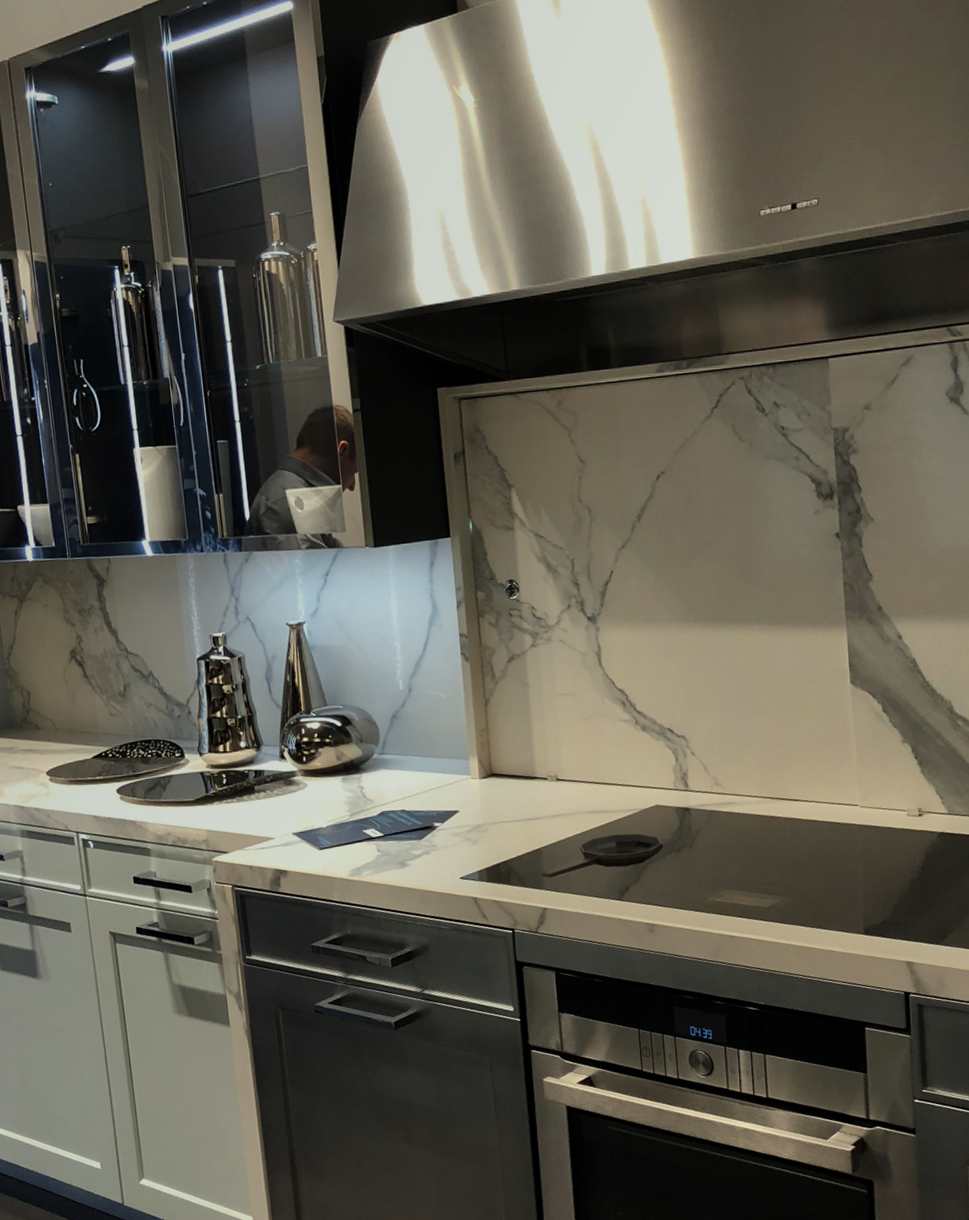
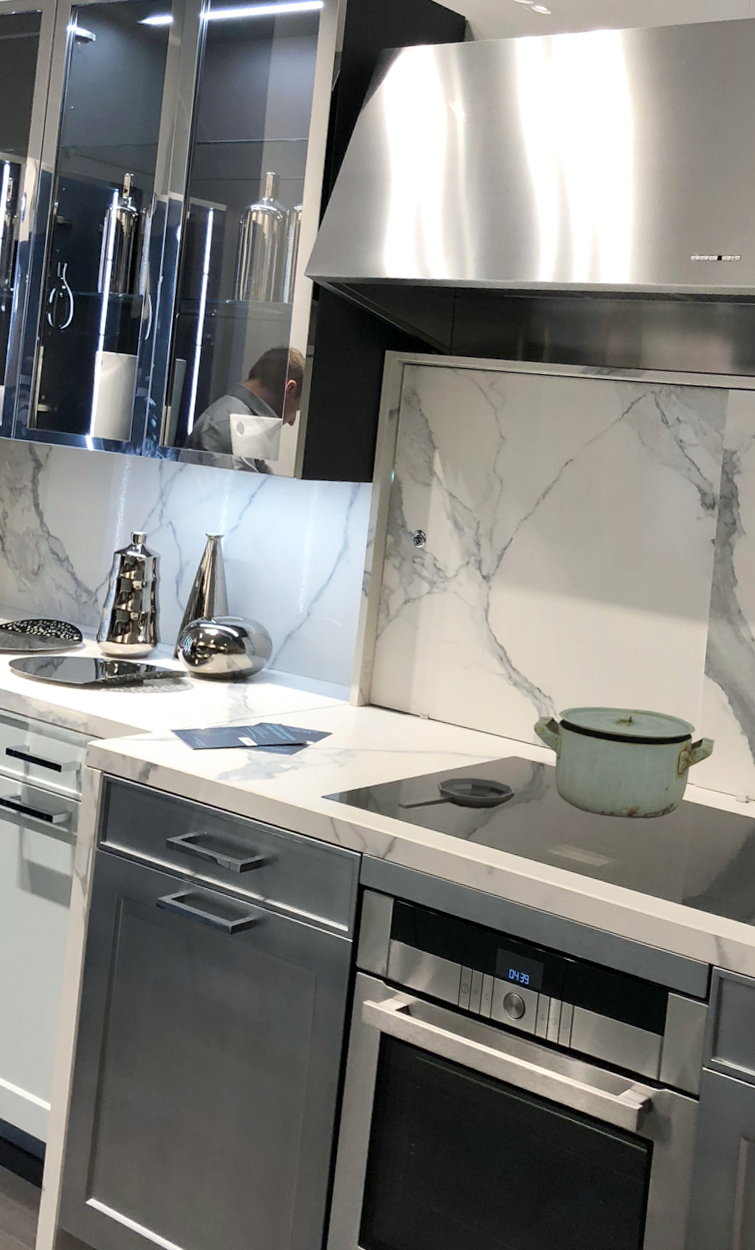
cooking pot: none [671,733,875,854] -> present [533,706,715,819]

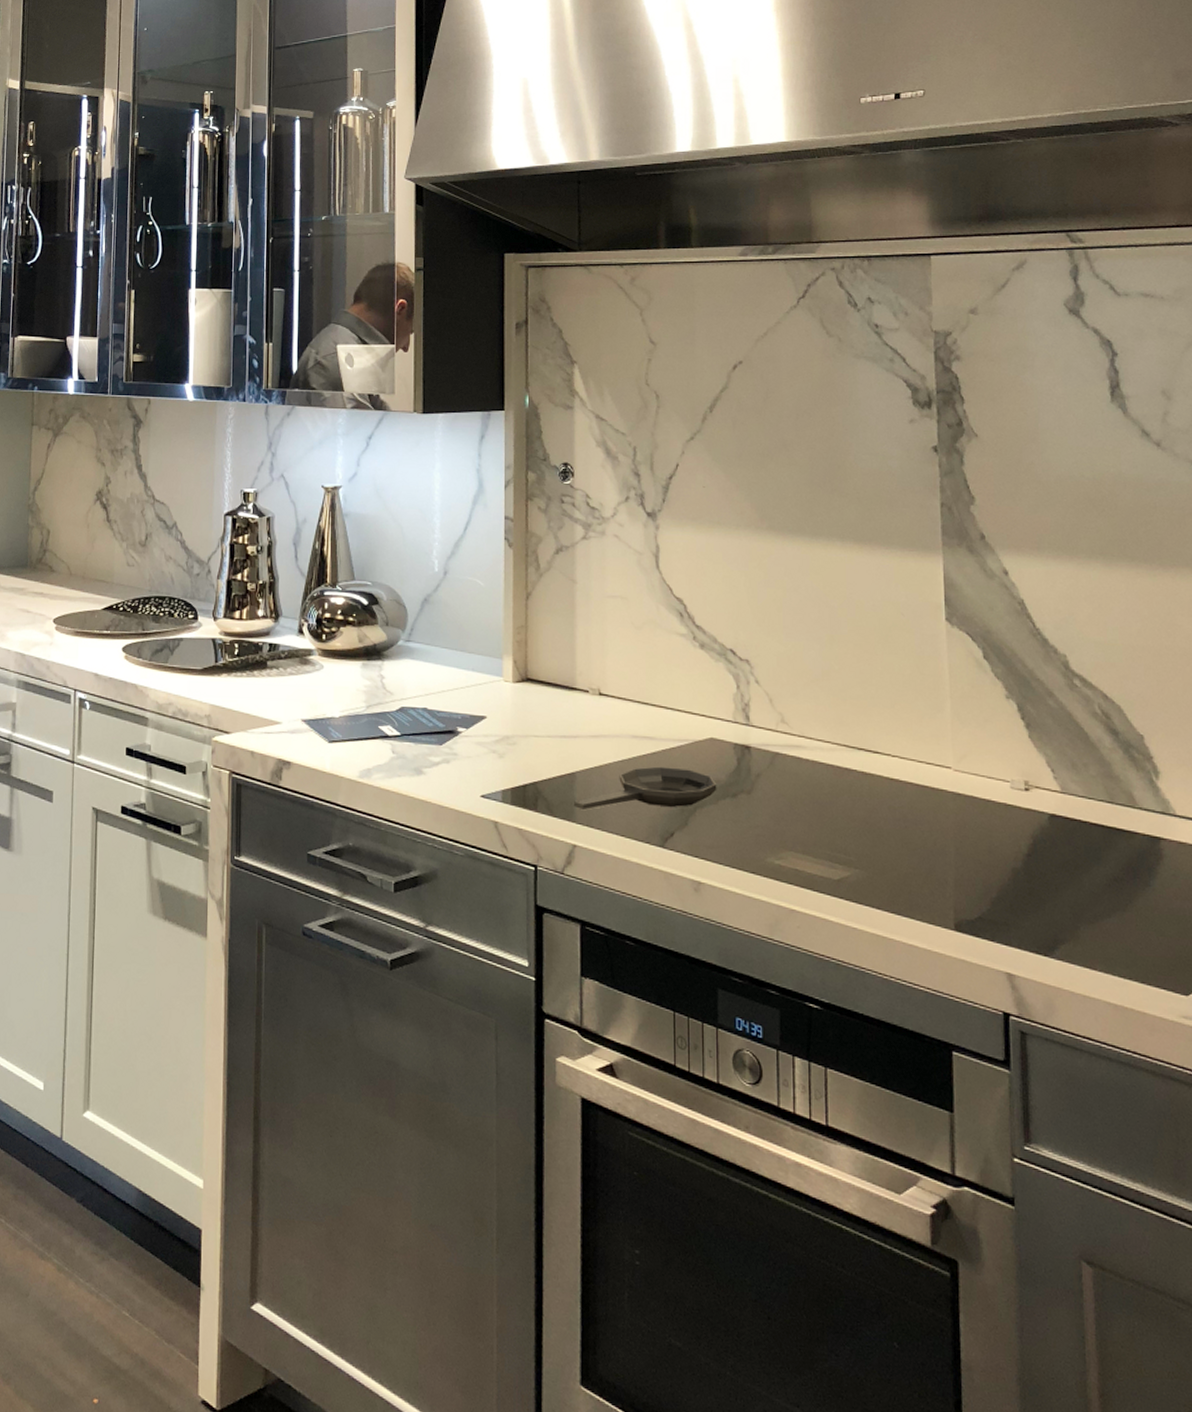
cooking pot: present [533,706,715,819] -> none [731,670,972,816]

